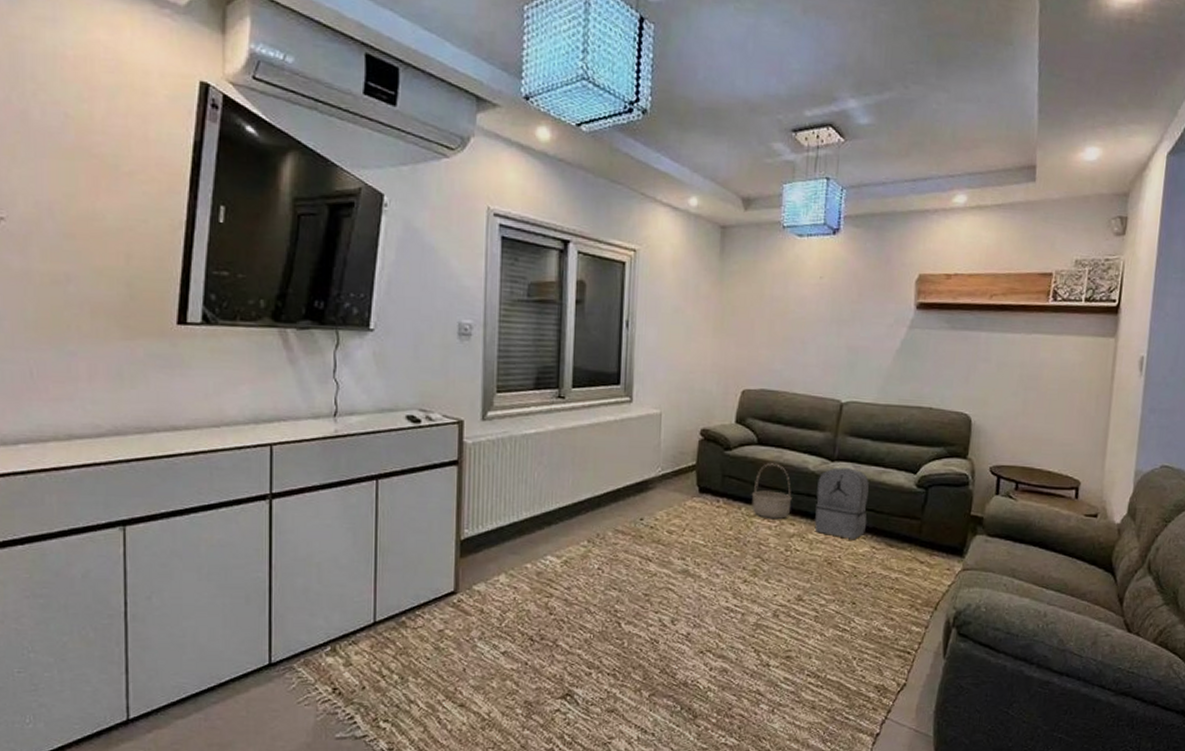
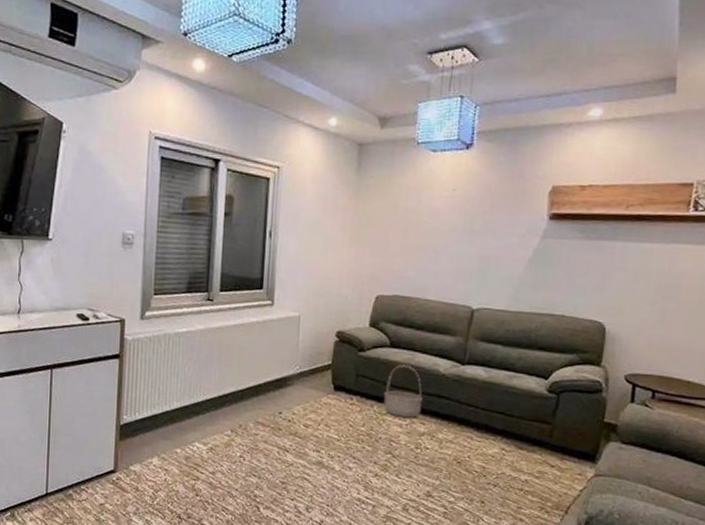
backpack: present [814,467,869,539] -> none [444,371,499,440]

